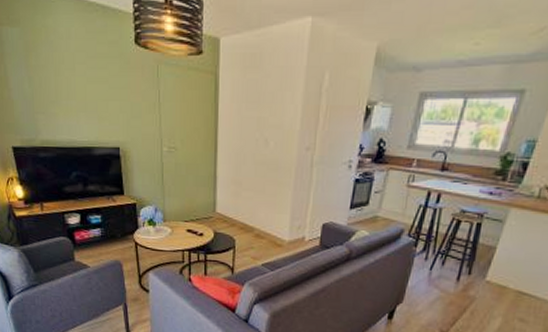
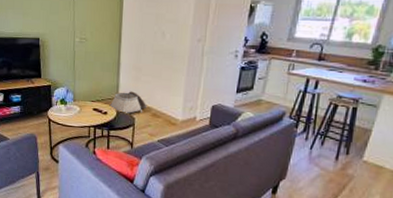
basket: none [205,209,249,235] -> present [109,91,147,114]

